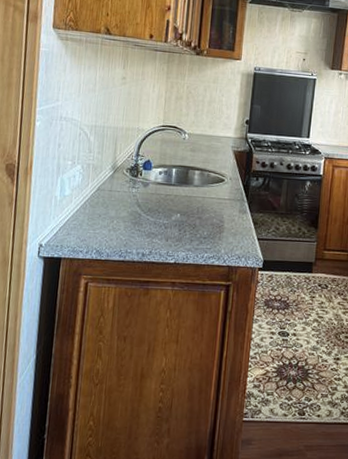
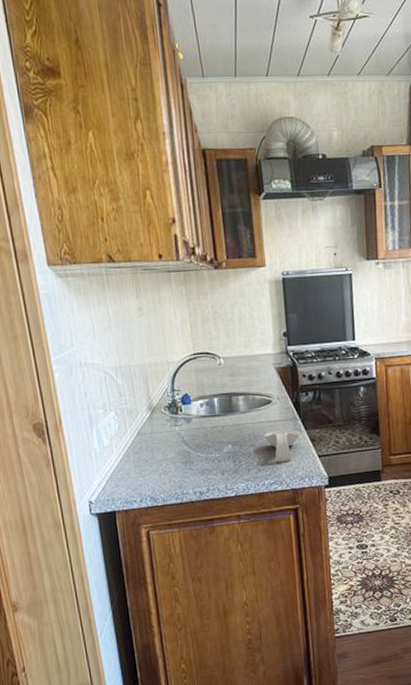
spoon rest: none [211,208,245,239] -> present [264,429,300,462]

